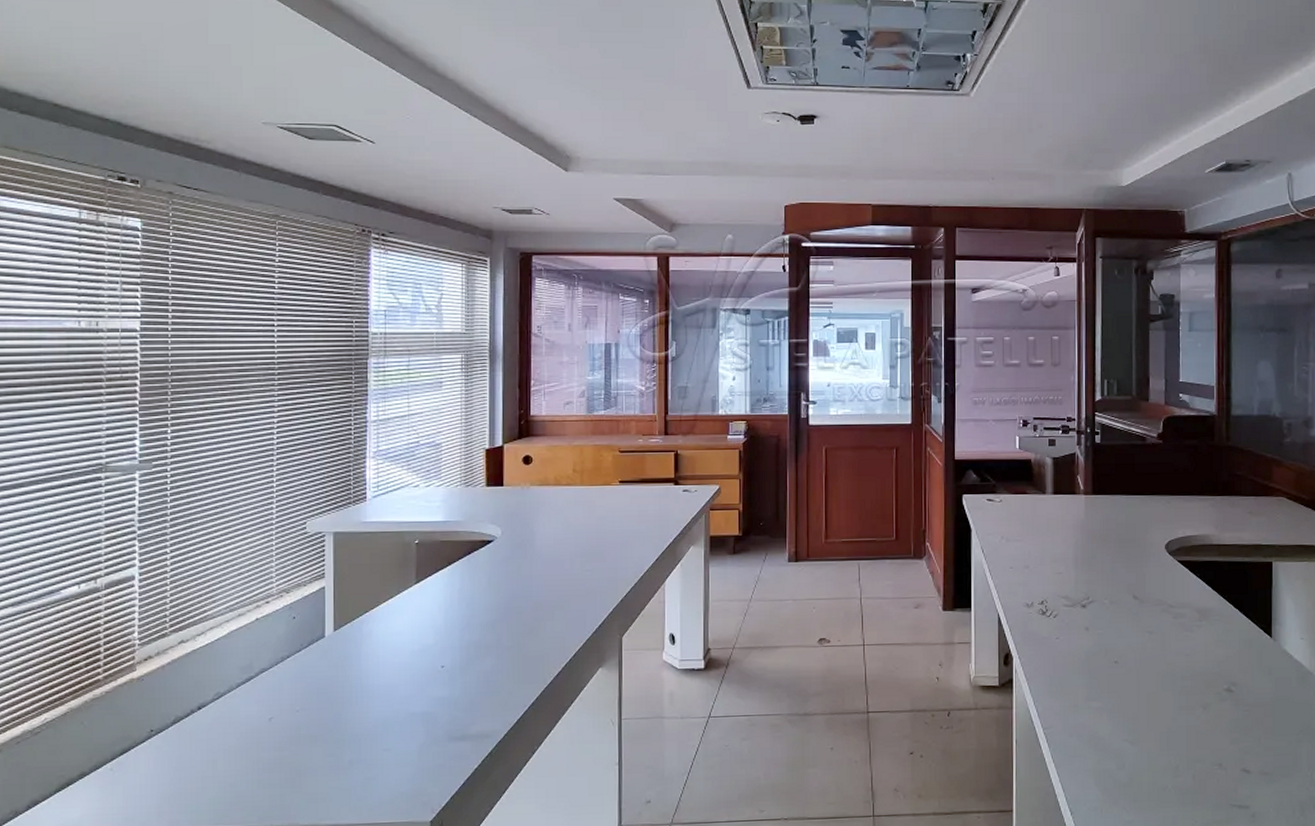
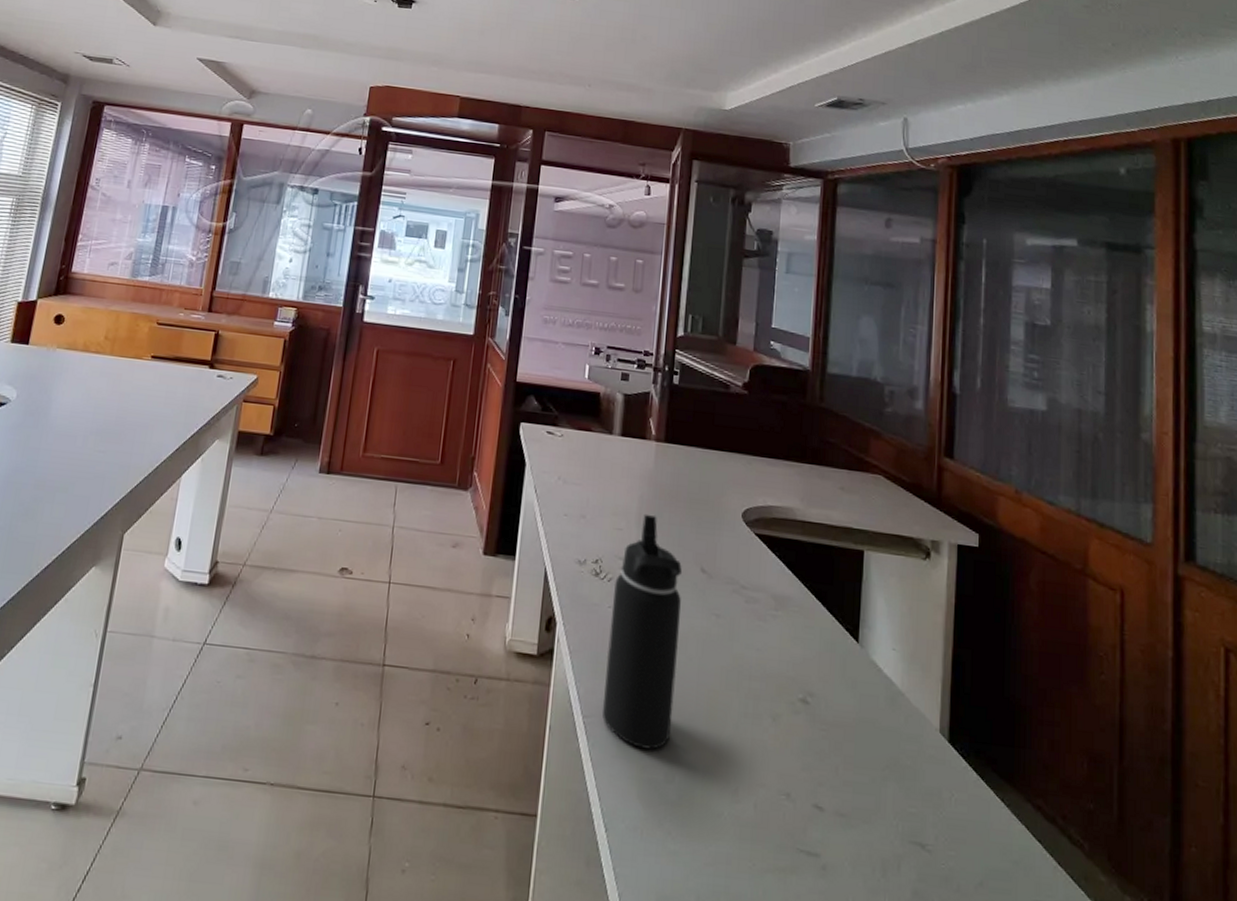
water bottle: none [1058,557,1120,747] -> present [602,513,683,750]

